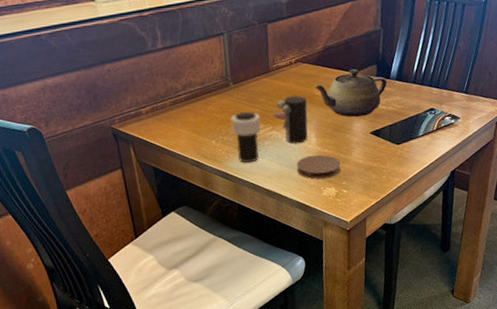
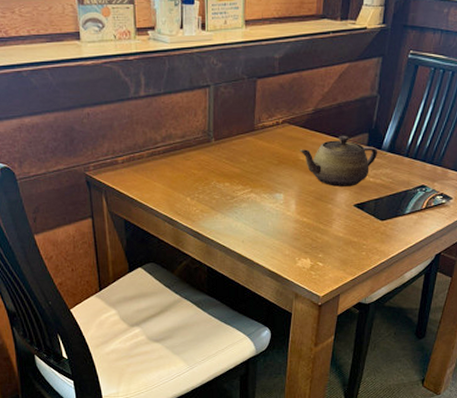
cup: present [230,111,261,163] -> none [208,170,241,225]
cup: present [273,95,308,144] -> none [253,158,290,210]
coaster: present [296,154,341,179] -> none [272,223,319,248]

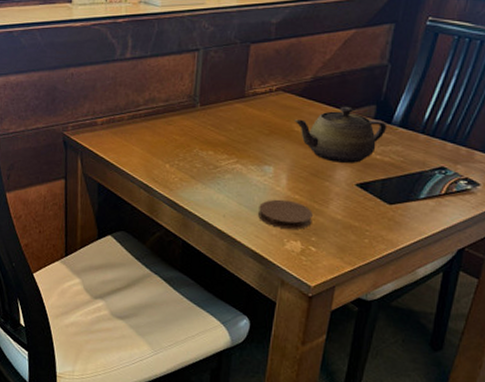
coaster: none [272,223,319,248] -> present [257,199,313,229]

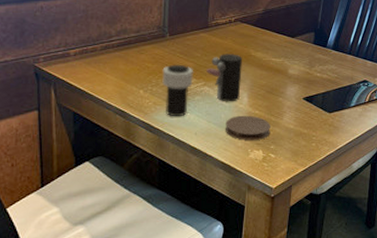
cup: none [190,137,226,196] -> present [162,64,194,117]
cup: none [240,127,282,184] -> present [206,54,242,102]
teapot: present [294,106,387,164] -> none [251,33,324,82]

